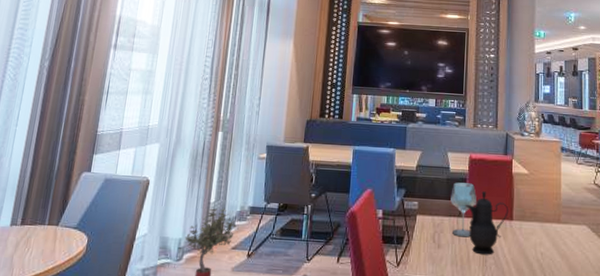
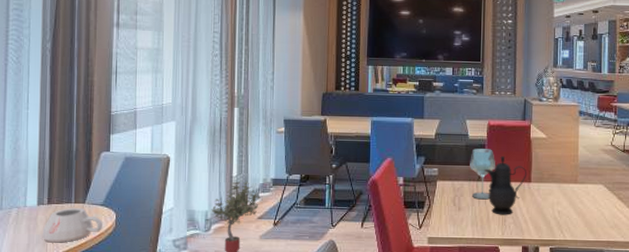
cup: none [9,229,73,268] -> present [42,207,102,243]

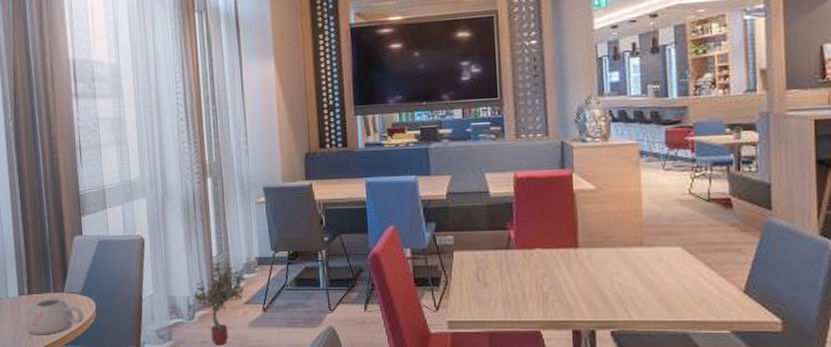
wine glass: present [470,148,496,200] -> none [494,208,530,273]
coffeepot: present [483,156,527,215] -> none [513,216,573,291]

